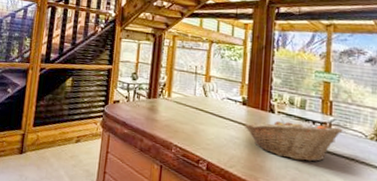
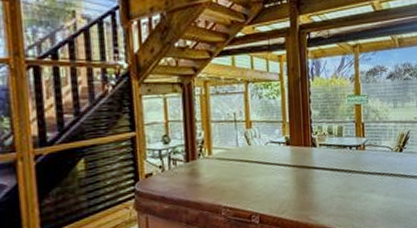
fruit basket: present [244,118,343,162] -> none [290,147,374,189]

